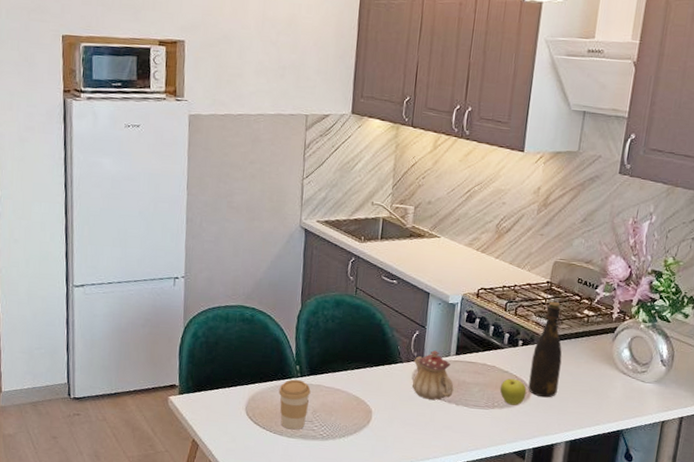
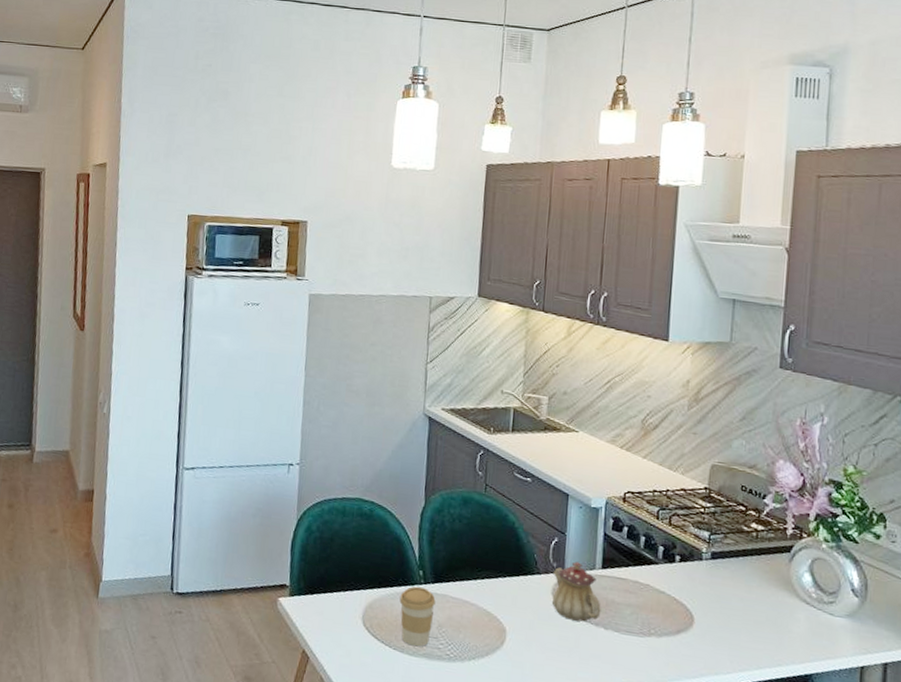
fruit: present [499,378,527,406] -> none [656,601,689,635]
bottle: present [528,301,562,398] -> none [690,510,729,628]

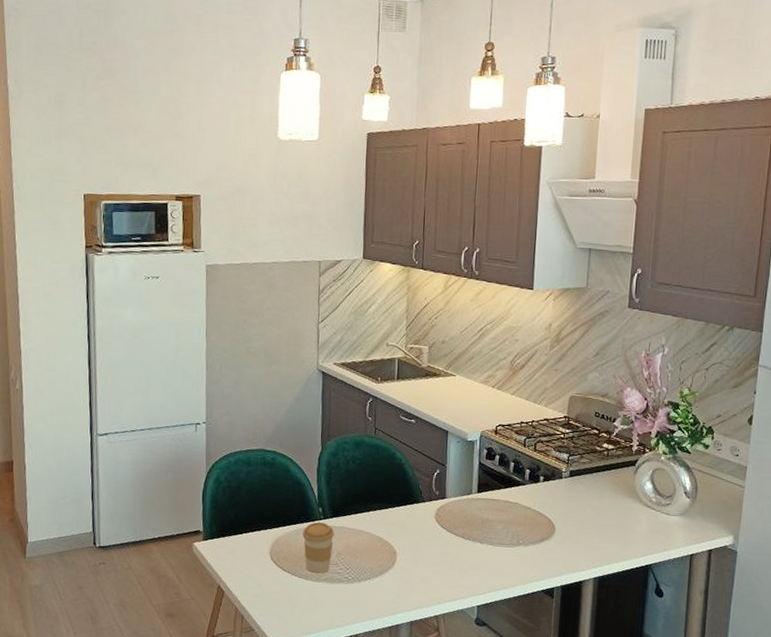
teapot: present [551,561,601,622] -> none [435,489,478,539]

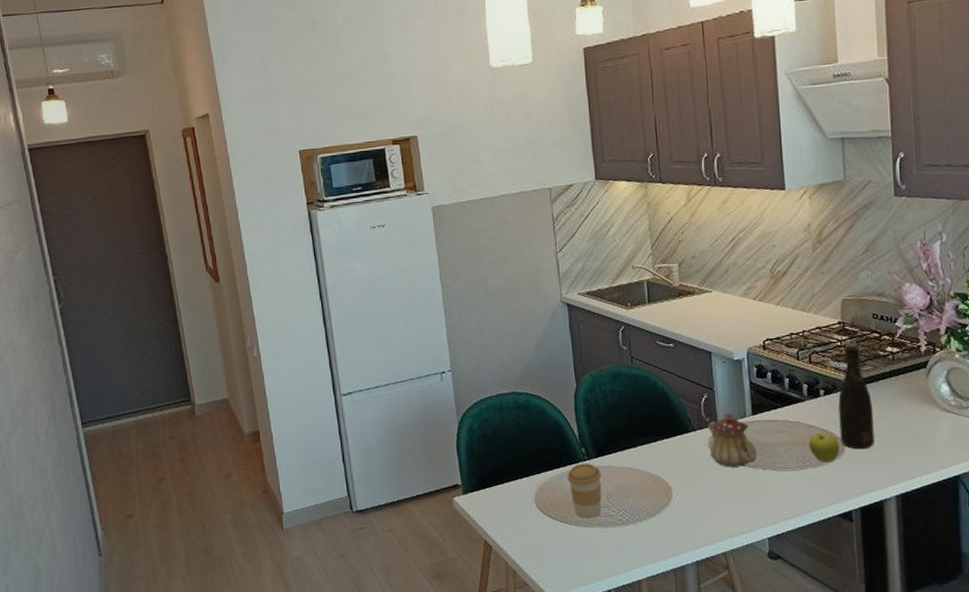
teapot: none [435,489,478,539] -> present [707,413,757,467]
fruit: none [523,515,551,542] -> present [808,433,840,462]
bottle: none [552,435,585,534] -> present [838,342,875,450]

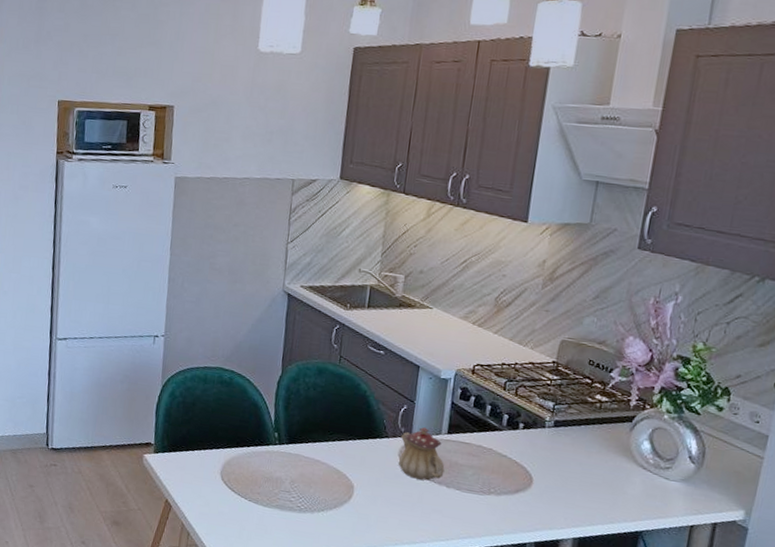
coffee cup: present [567,463,602,518] -> none [255,446,289,499]
fruit: present [808,433,840,462] -> none [497,463,528,494]
bottle: present [838,342,875,450] -> none [529,382,570,488]

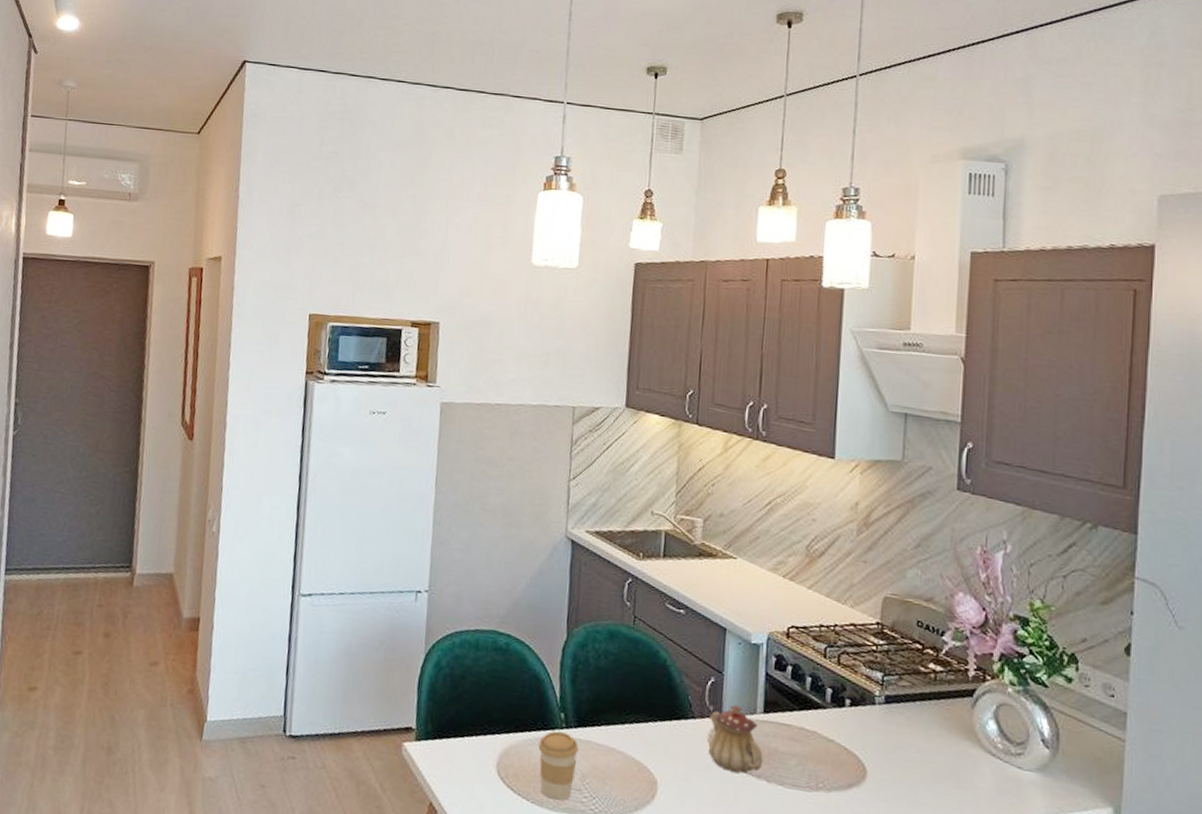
coffee cup: none [255,446,289,499] -> present [538,731,579,800]

